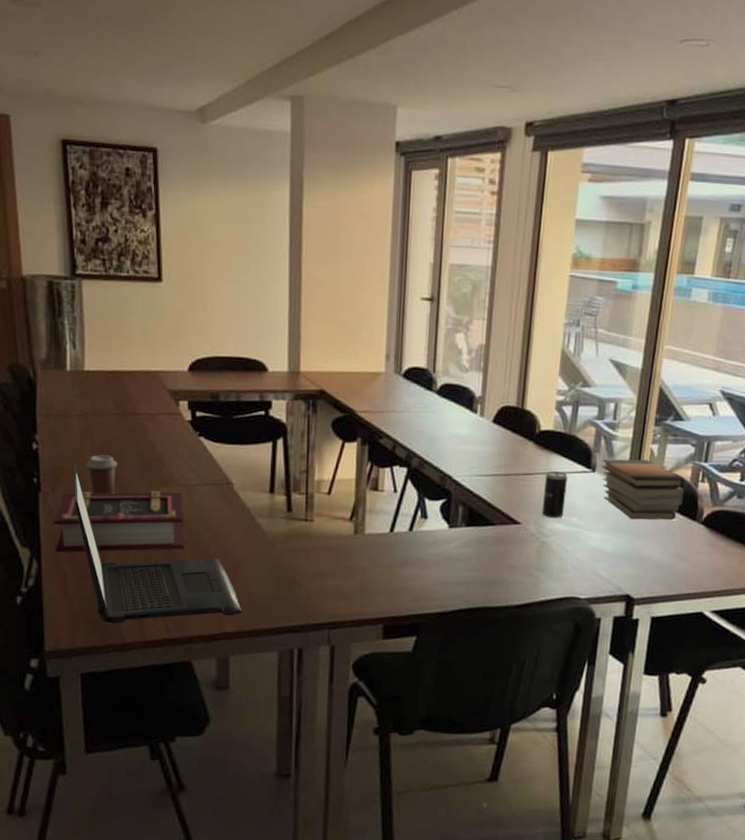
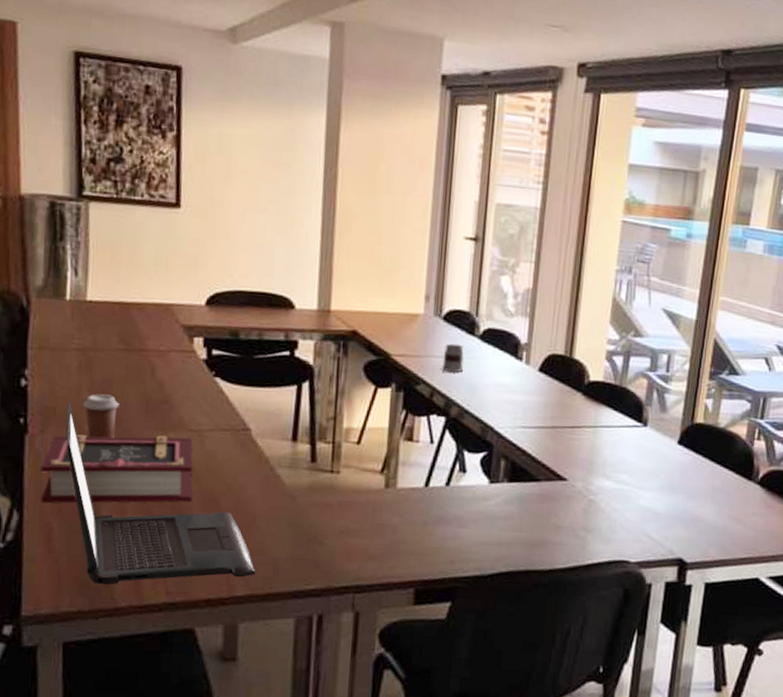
mug: none [402,399,423,427] -> present [441,343,464,373]
beverage can: present [541,471,568,519] -> none [590,424,618,476]
book stack: present [602,459,685,520] -> none [654,413,740,480]

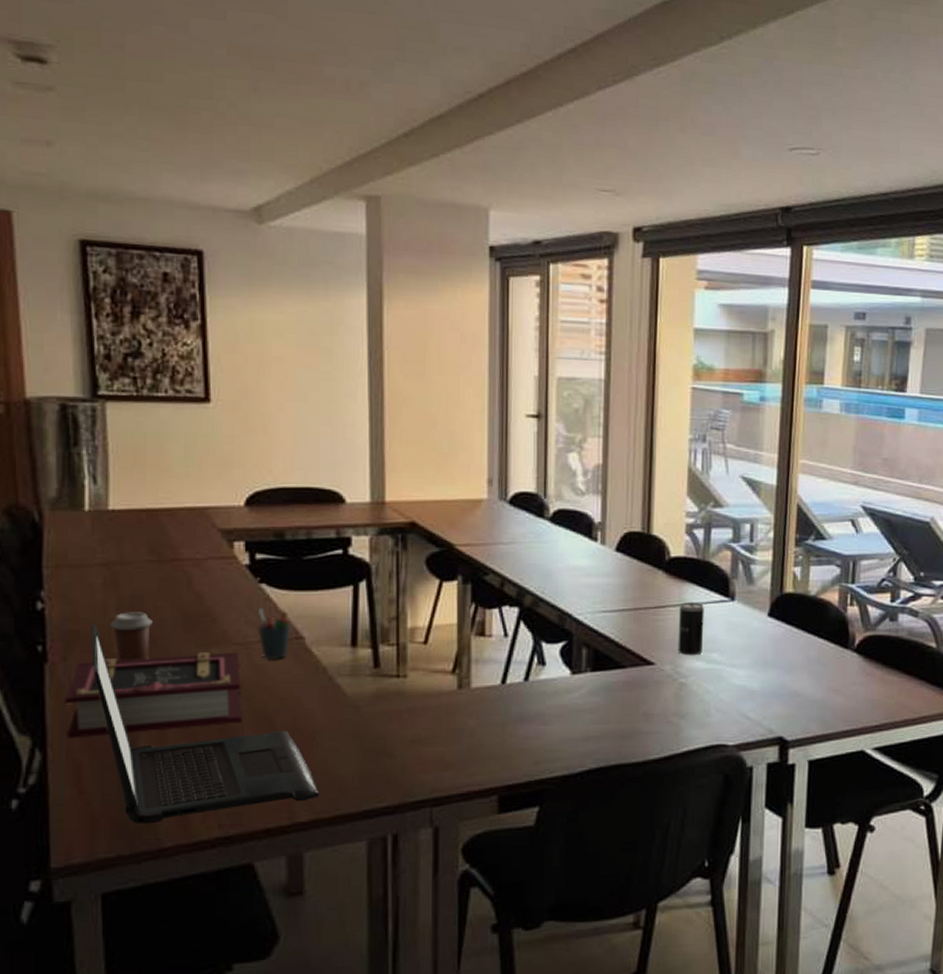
pen holder: none [210,399,239,448] -> present [257,608,290,660]
mug: present [441,343,464,373] -> none [510,528,535,559]
beverage can: none [590,424,618,476] -> present [678,602,704,656]

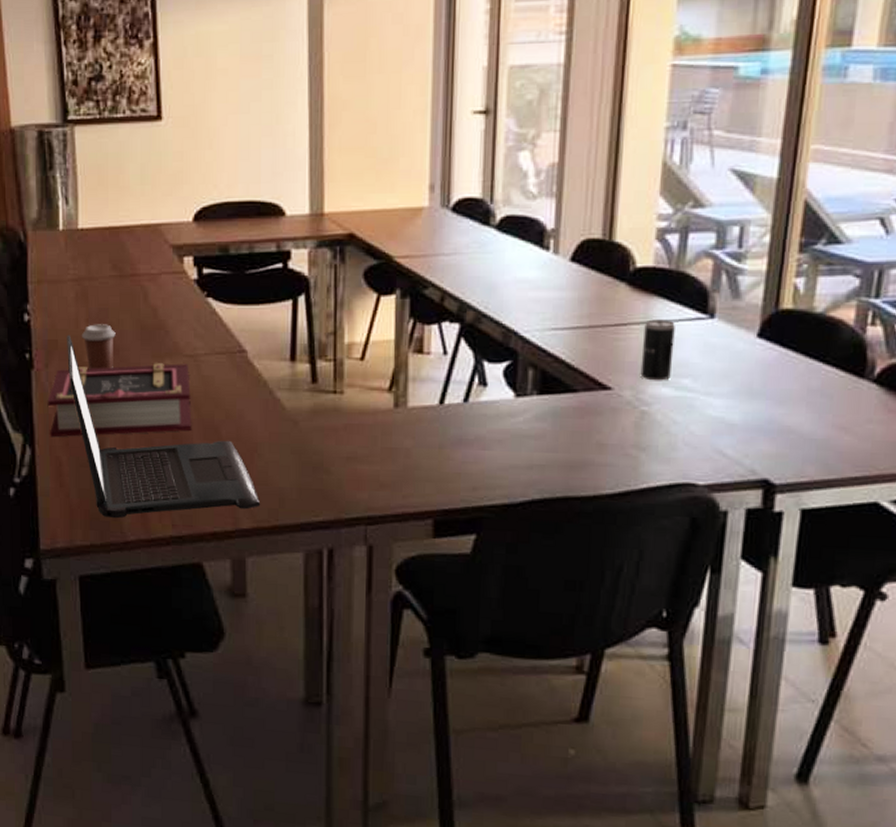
pen holder: present [257,608,290,660] -> none [204,321,234,373]

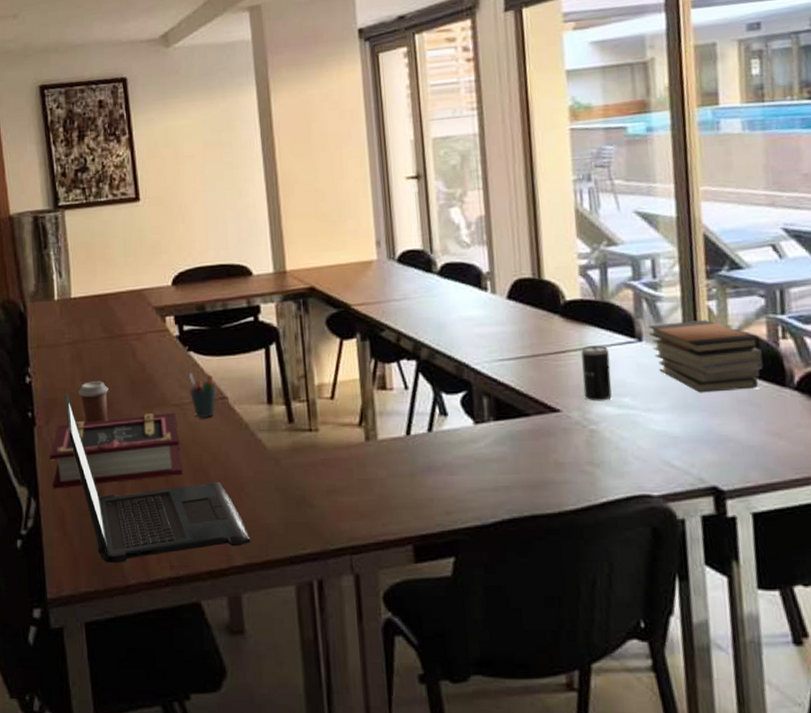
pen holder: none [204,321,234,373] -> present [188,373,216,419]
book stack: none [723,299,846,379] -> present [648,320,763,393]

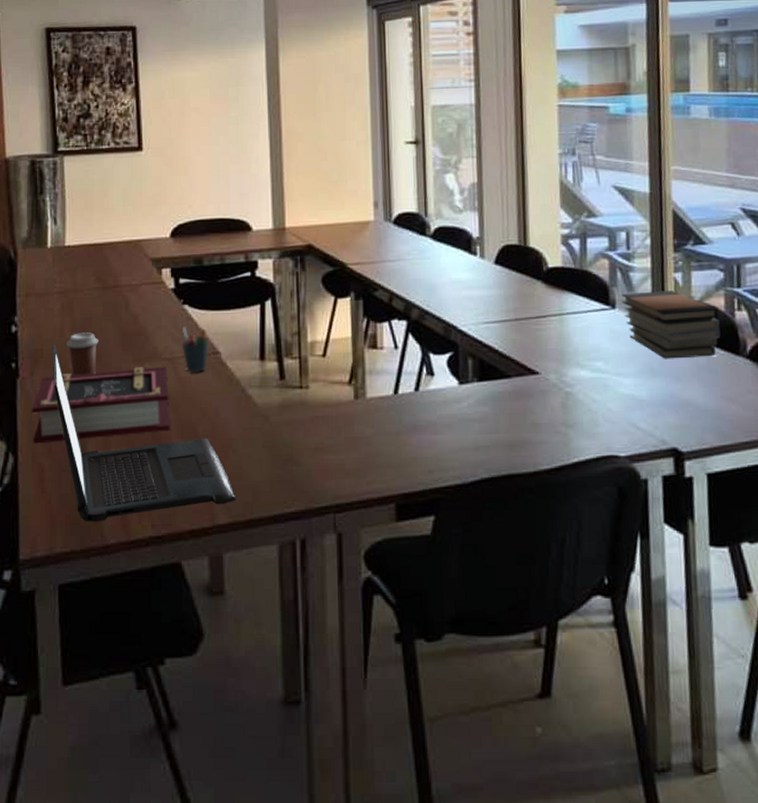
beverage can: present [581,345,612,402] -> none [560,311,587,365]

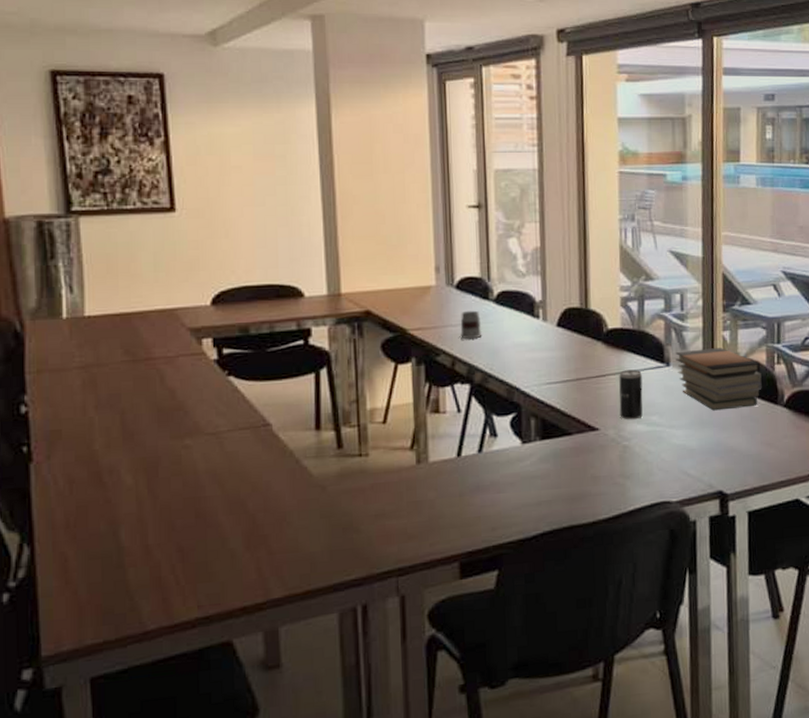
book: present [31,366,170,444] -> none [49,442,216,533]
laptop: present [52,343,236,522] -> none [72,423,292,610]
coffee cup: present [66,332,99,376] -> none [89,409,129,457]
pen holder: present [181,326,209,374] -> none [226,399,258,448]
mug: none [397,246,419,275] -> present [459,310,482,340]
beverage can: none [560,311,587,365] -> present [619,369,643,420]

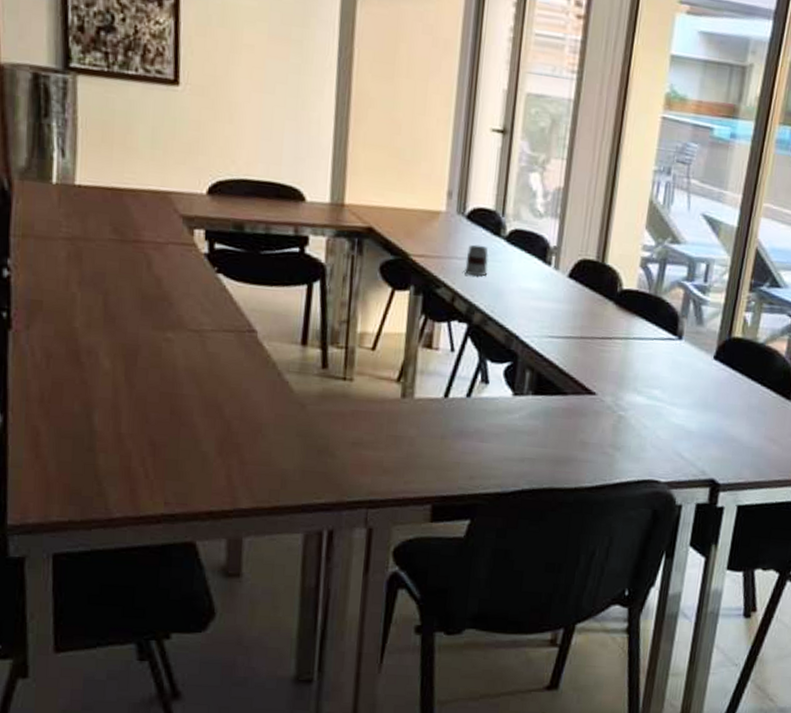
beverage can: present [619,369,643,420] -> none [620,336,651,391]
book stack: present [675,348,762,411] -> none [689,325,780,398]

